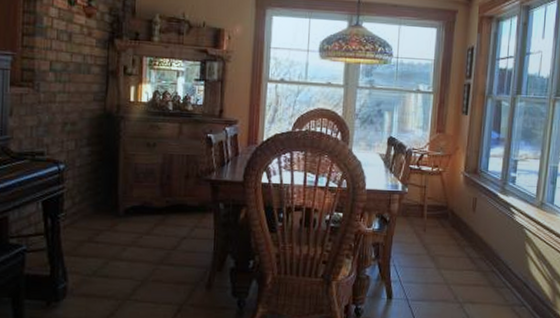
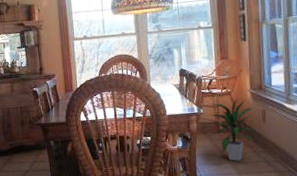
indoor plant: none [414,180,466,254] -> present [209,98,259,161]

